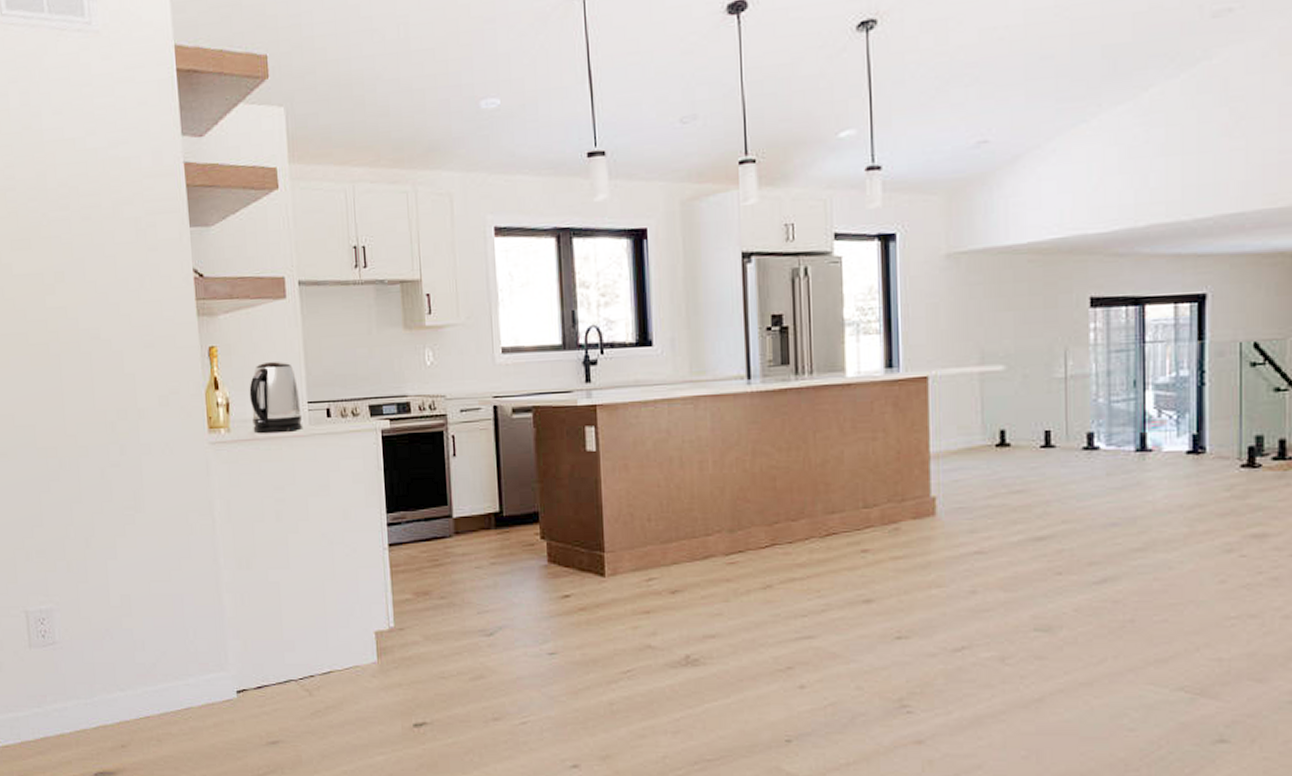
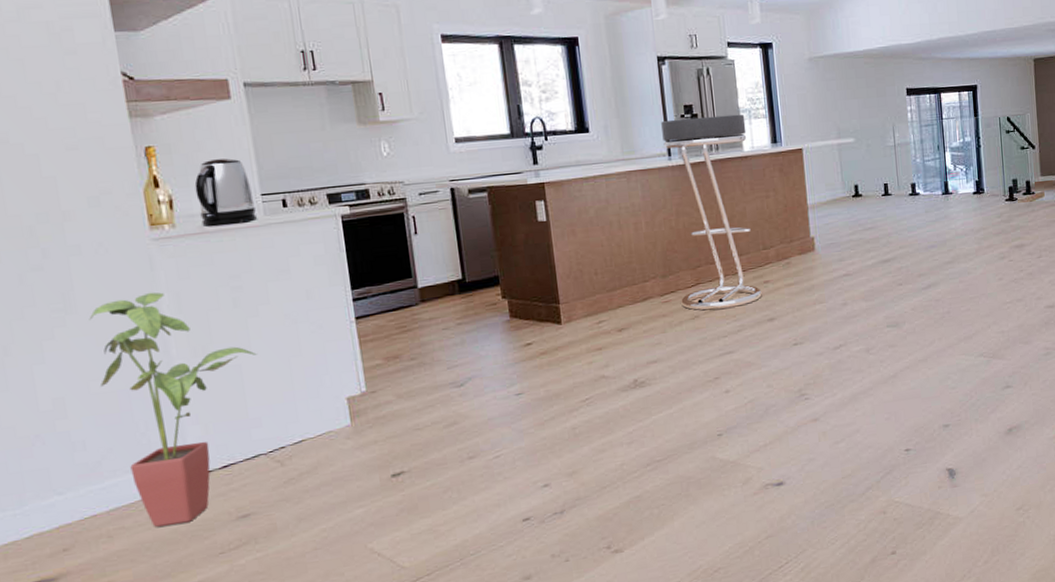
house plant: none [154,497,294,739] -> present [89,292,257,527]
bar stool: none [741,328,858,580] -> present [661,114,762,311]

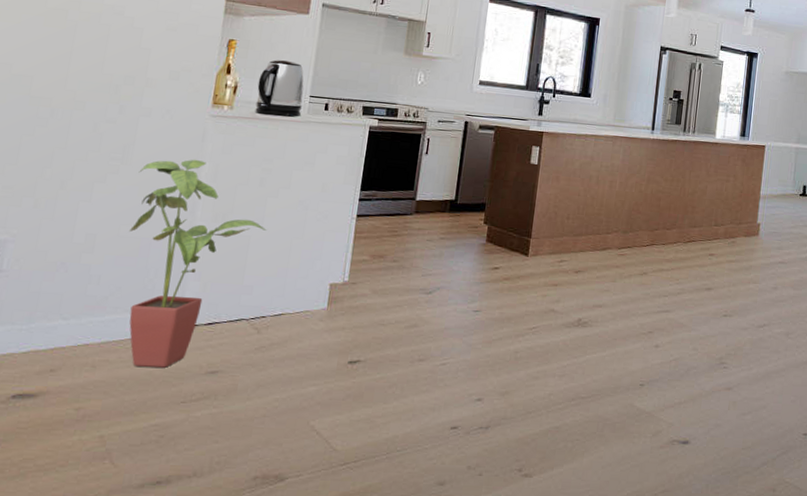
bar stool: present [661,114,762,311] -> none [634,100,723,272]

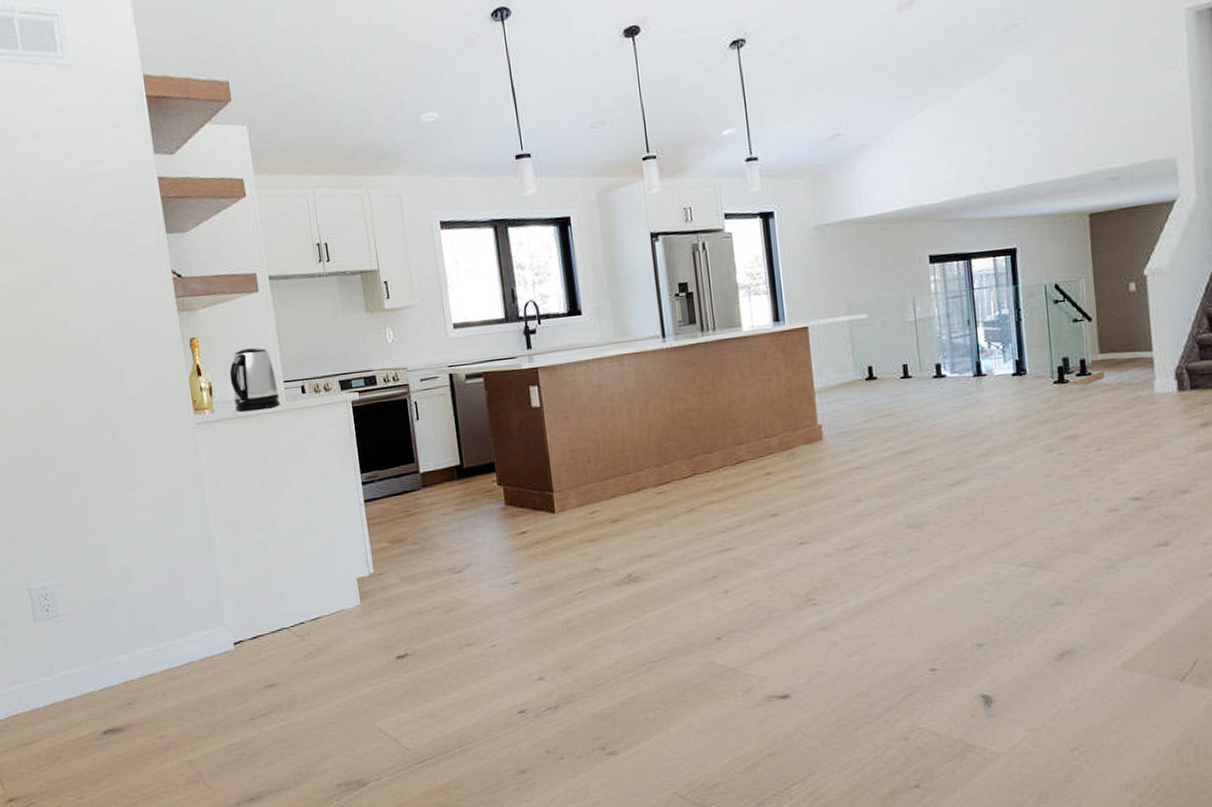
house plant: present [128,159,267,368] -> none [147,472,281,689]

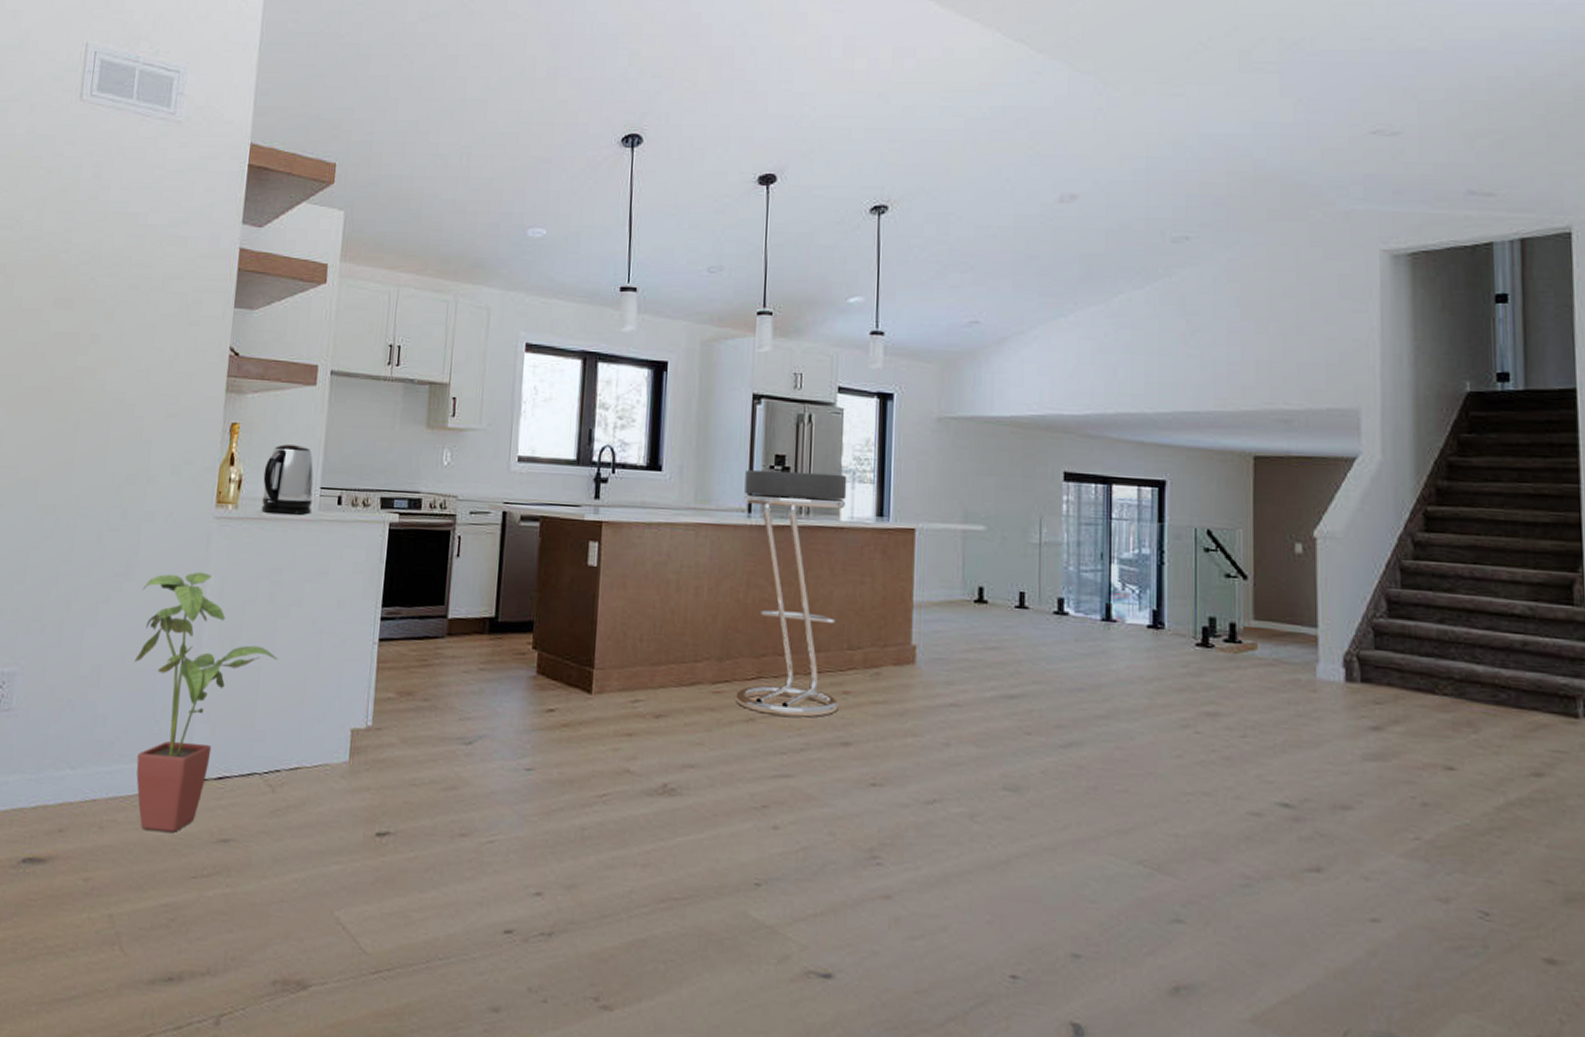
house plant: none [147,472,281,689] -> present [133,571,278,832]
bar stool: none [655,290,764,503] -> present [735,469,847,718]

